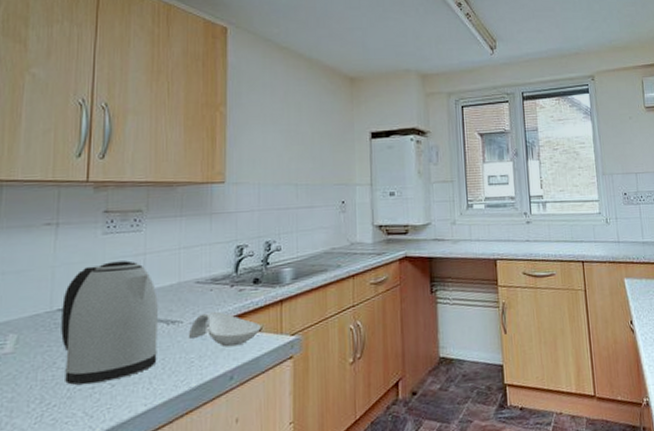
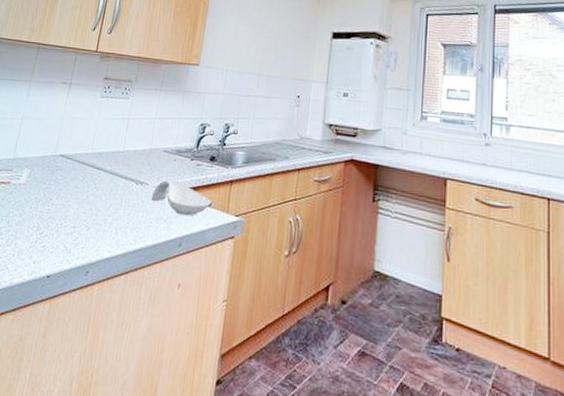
kettle: present [61,260,158,386] -> none [56,121,133,224]

